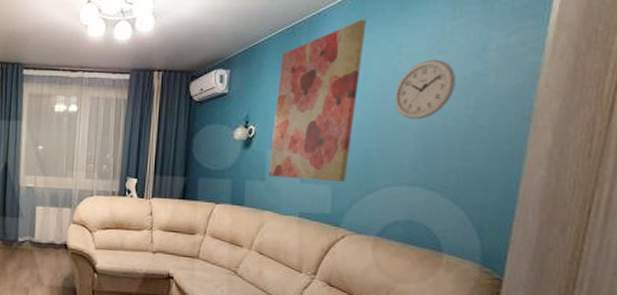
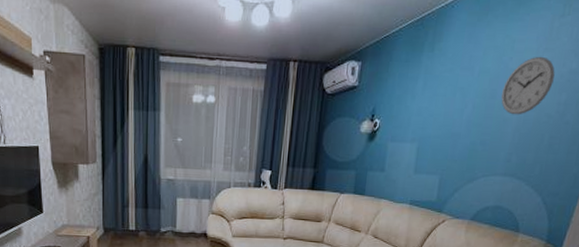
wall art: present [268,19,366,182] -> none [387,12,489,172]

